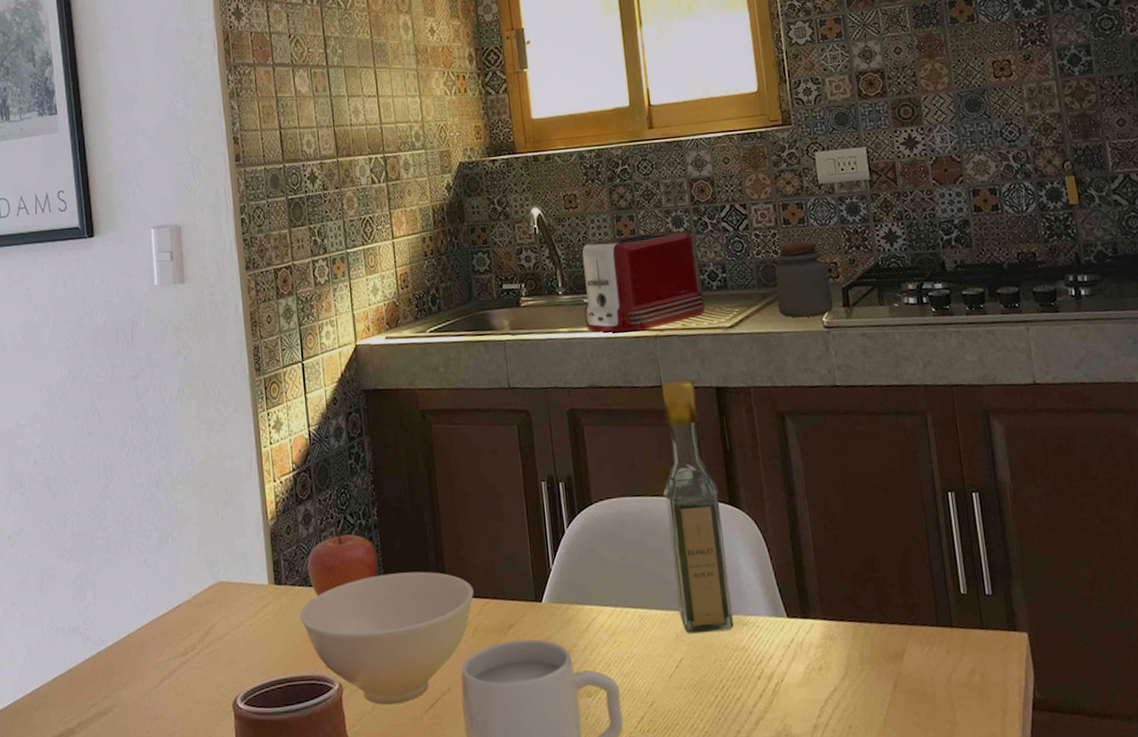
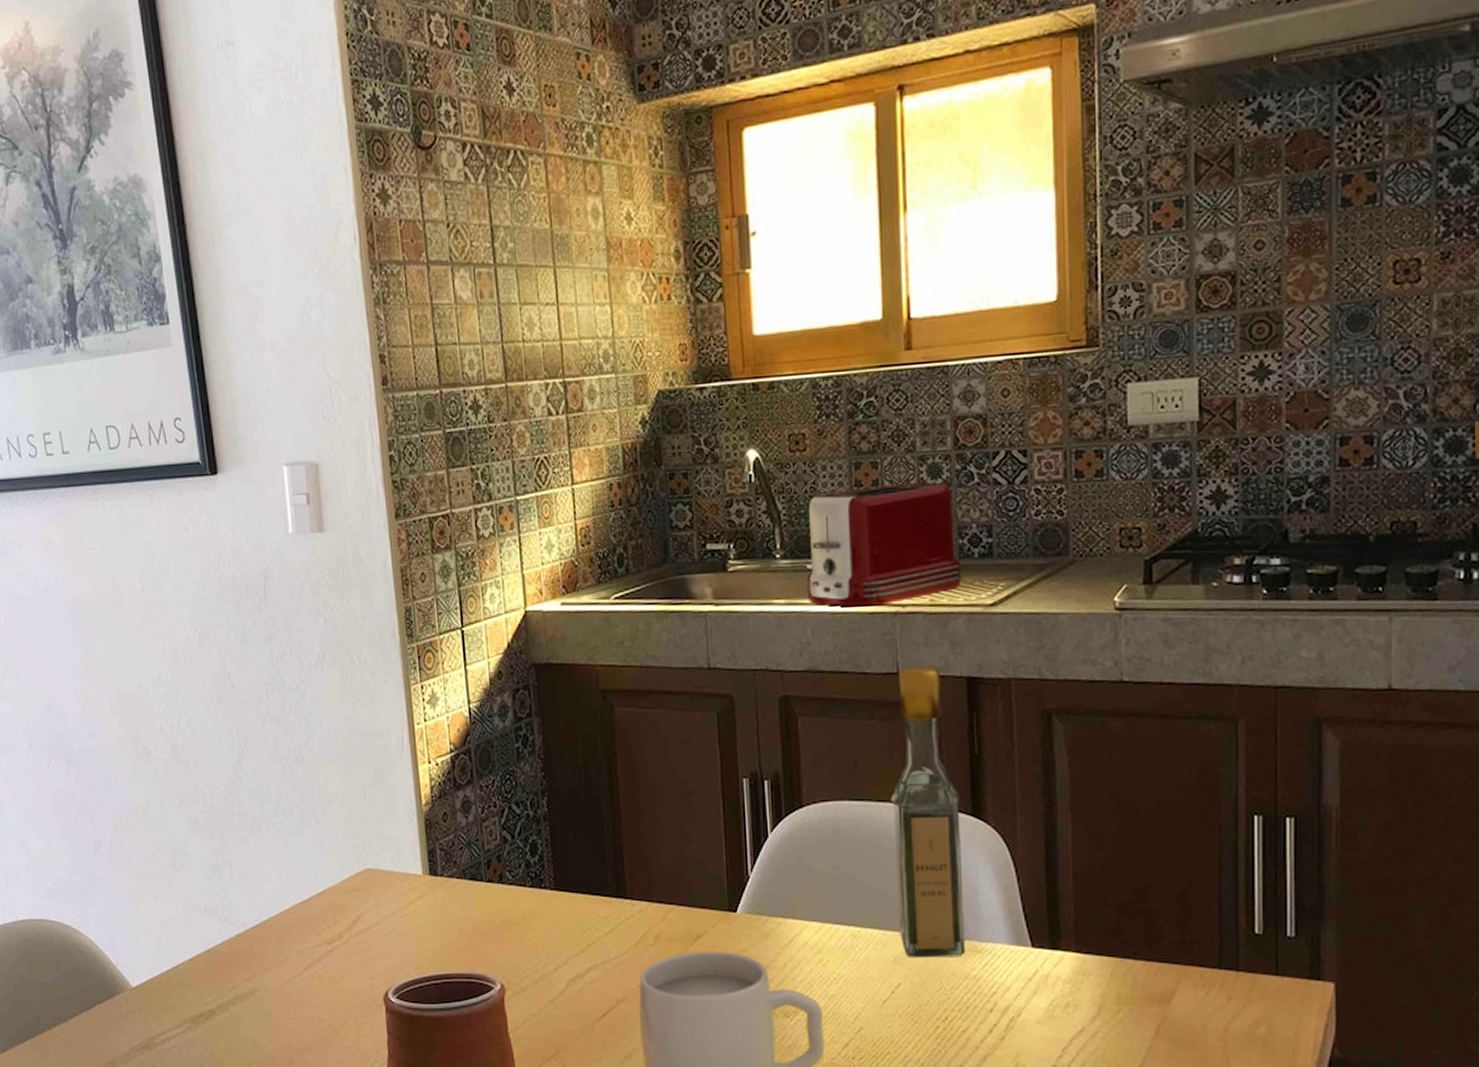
bowl: present [300,571,474,705] -> none [458,870,657,1010]
fruit: present [307,527,378,597] -> none [466,817,547,891]
jar: present [775,241,833,318] -> none [1056,499,1131,596]

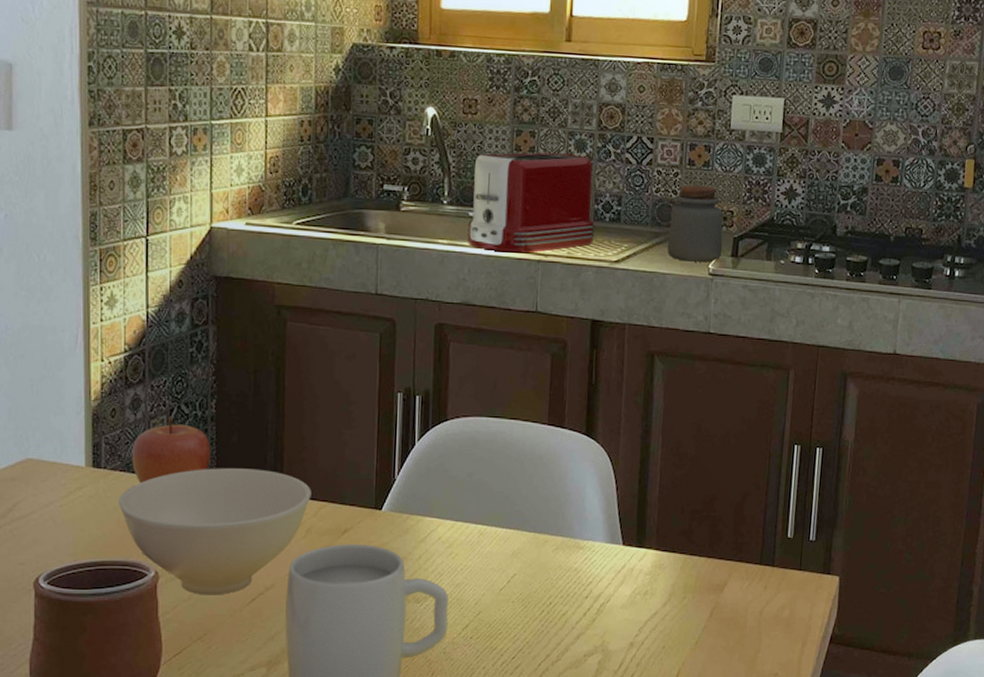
bowl: none [458,870,657,1010] -> present [119,468,312,595]
fruit: none [466,817,547,891] -> present [131,416,211,484]
bottle: present [889,665,965,958] -> none [519,306,578,553]
jar: none [1056,499,1131,596] -> present [667,184,723,262]

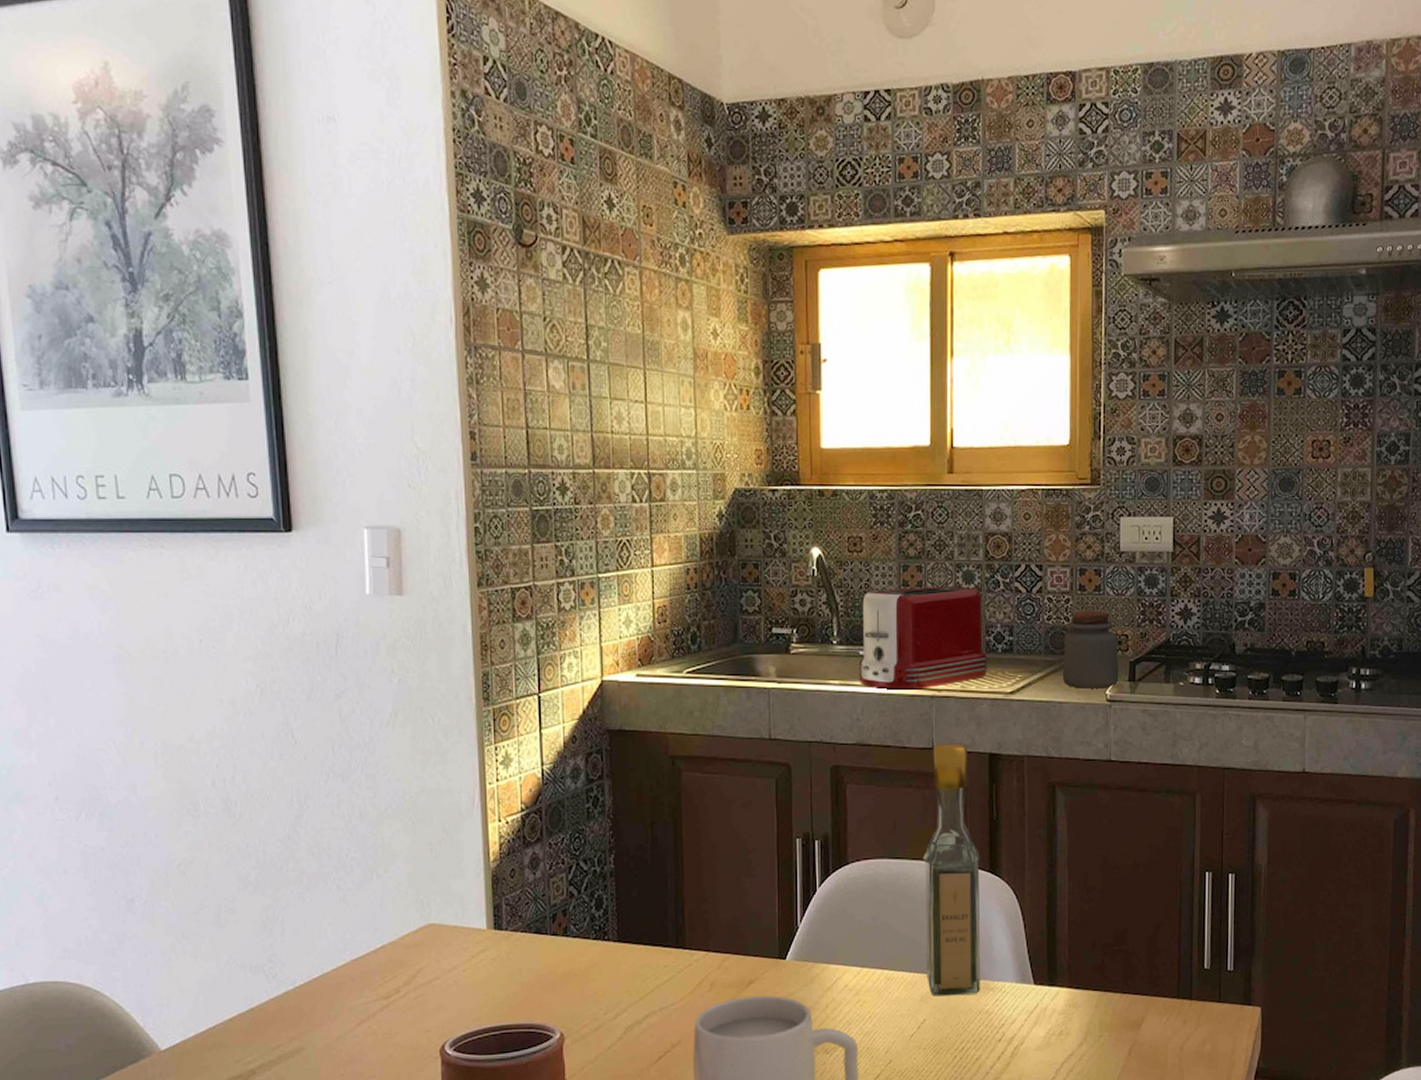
bowl: present [119,468,312,595] -> none [521,923,714,1055]
fruit: present [131,416,211,484] -> none [532,873,612,944]
bottle: none [519,306,578,553] -> present [922,742,981,997]

